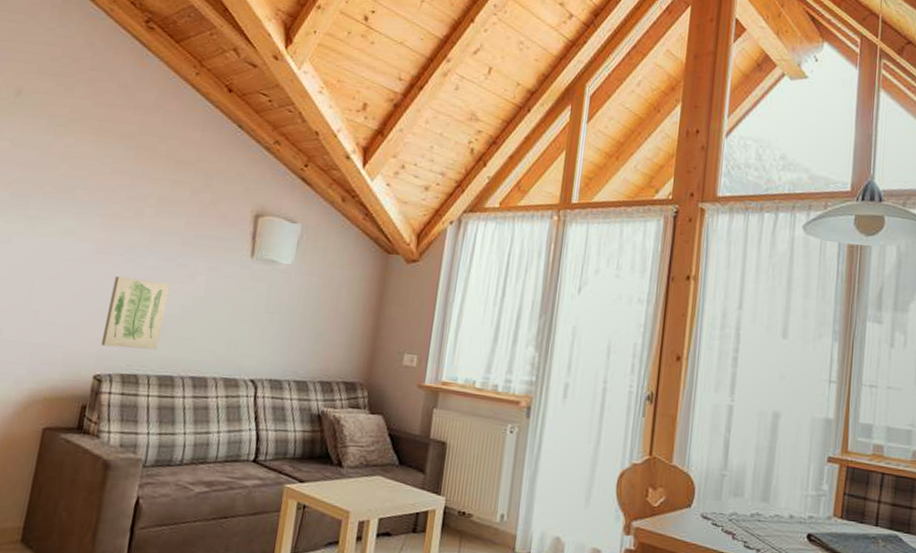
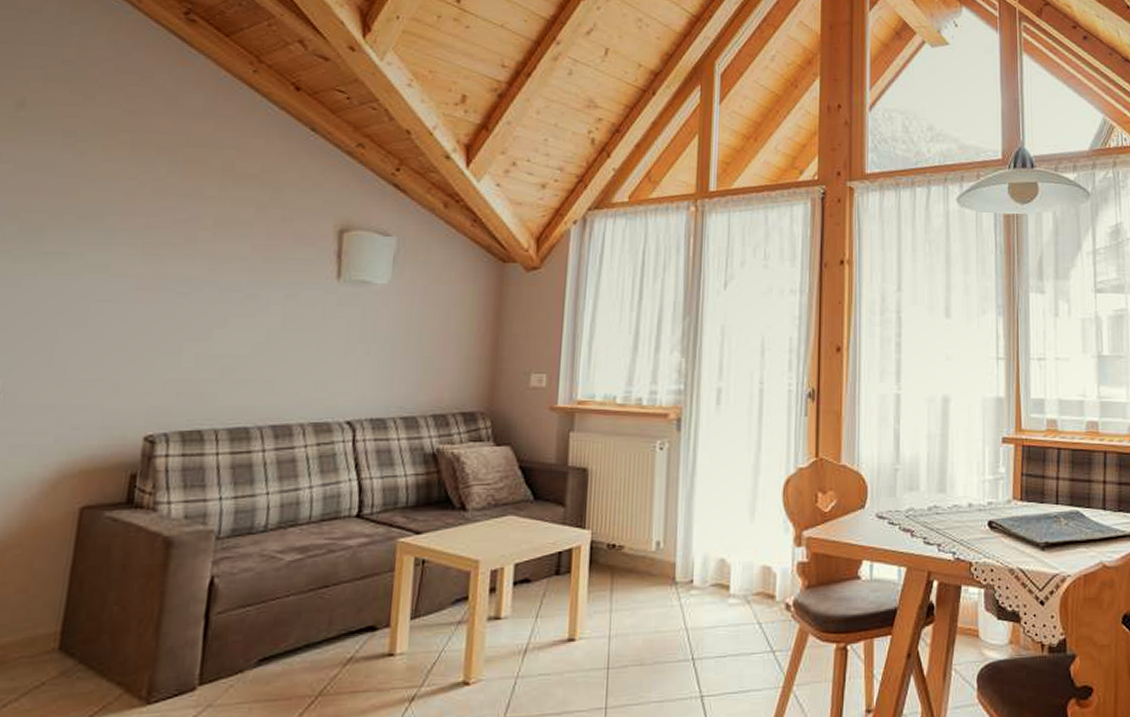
wall art: present [101,277,170,350] -> none [151,316,236,400]

